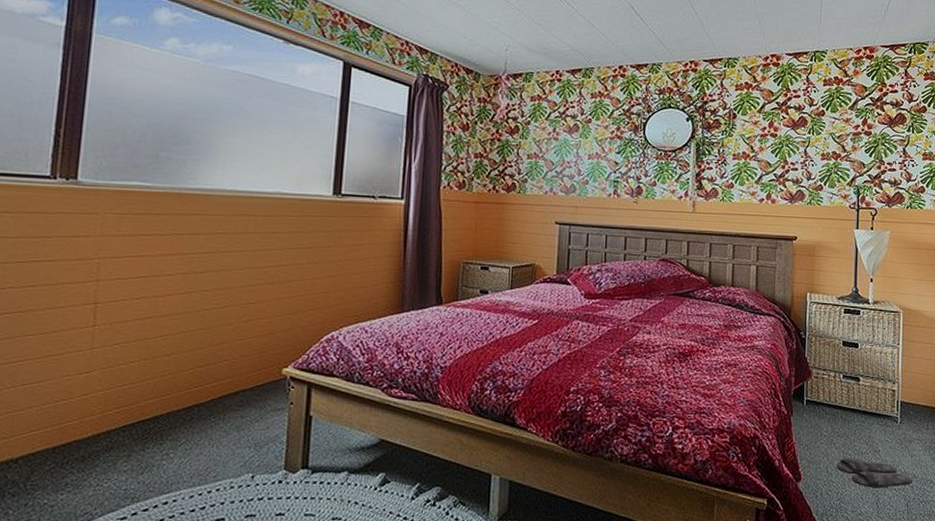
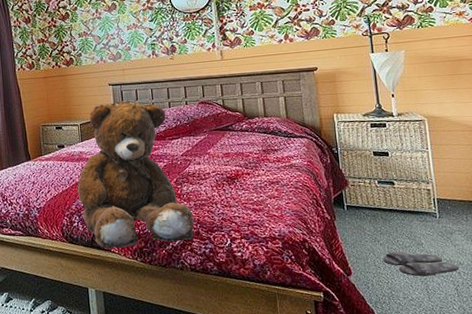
teddy bear: none [496,245,634,428] -> present [77,100,194,249]

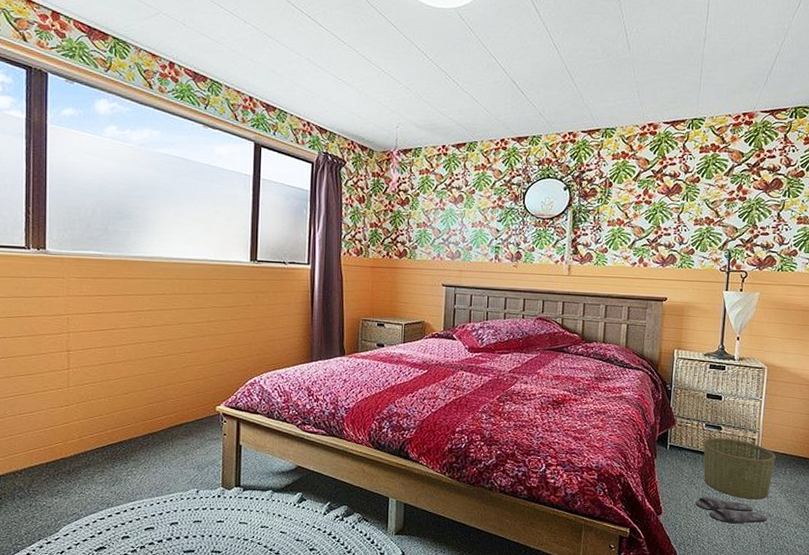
teddy bear: present [77,100,194,249] -> none [391,305,512,461]
basket: none [379,192,455,250] -> present [703,436,776,500]

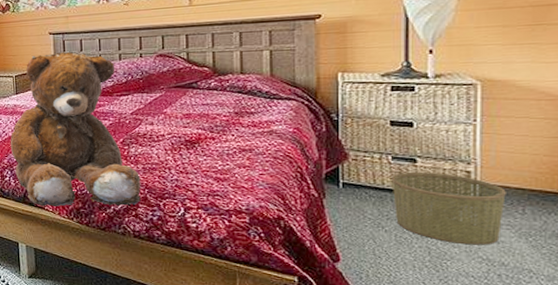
teddy bear: none [391,305,512,461] -> present [10,51,141,207]
slippers: present [695,496,767,524] -> none [386,241,499,274]

